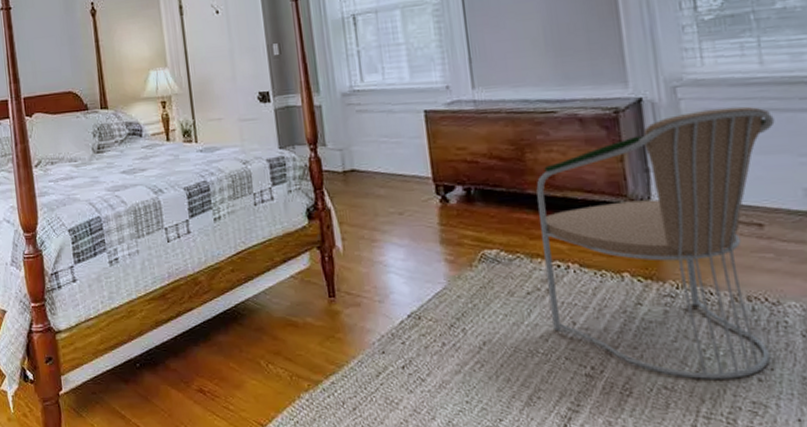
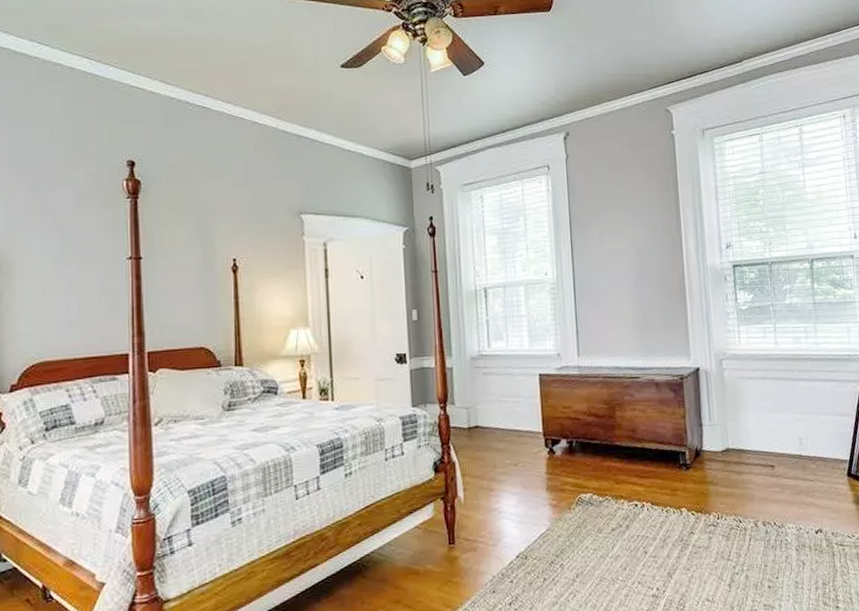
armchair: present [536,106,775,379] -> none [622,376,783,591]

